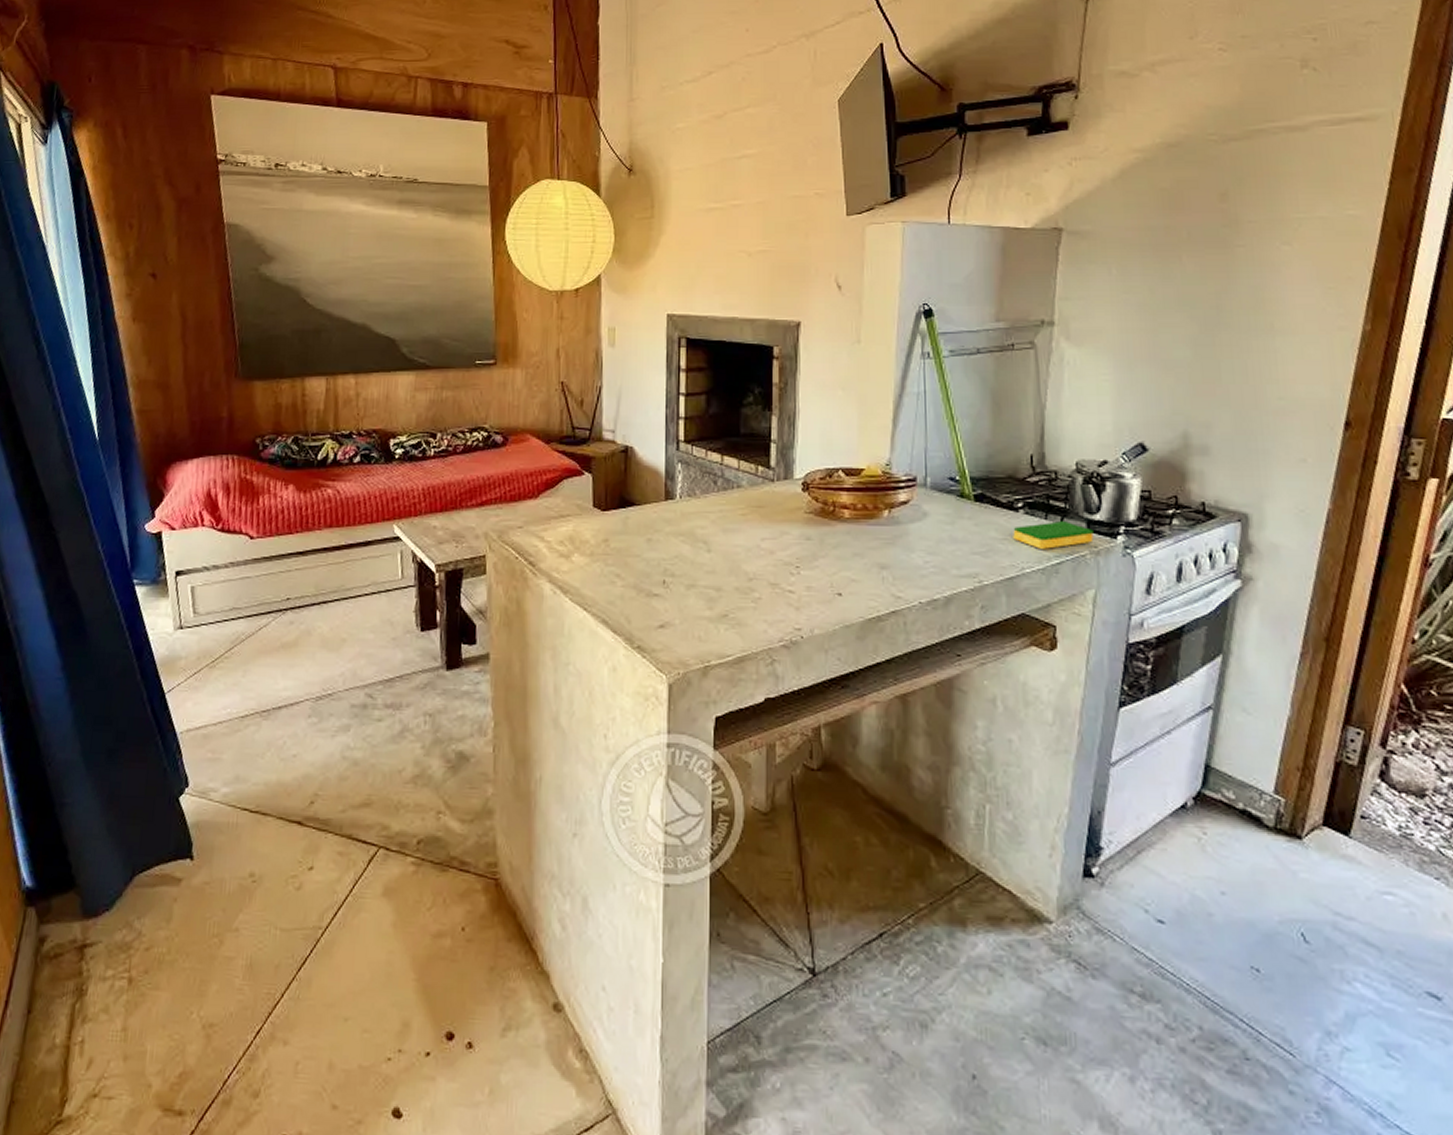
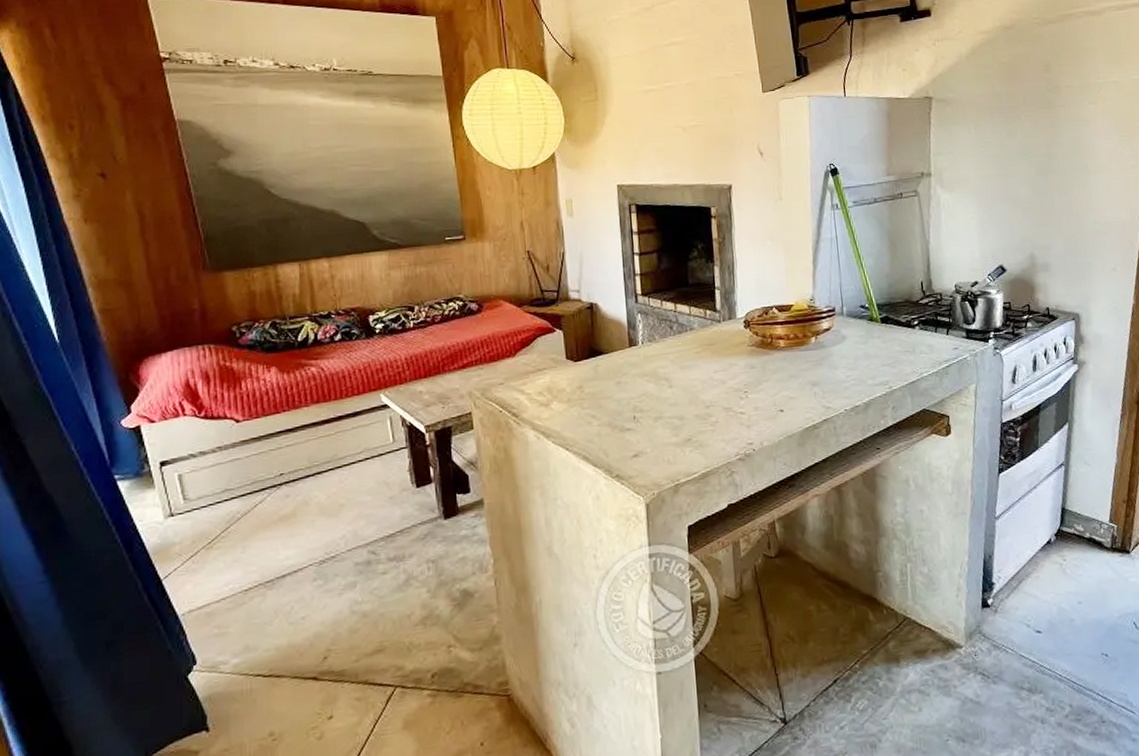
dish sponge: present [1013,521,1094,549] -> none [912,332,972,356]

